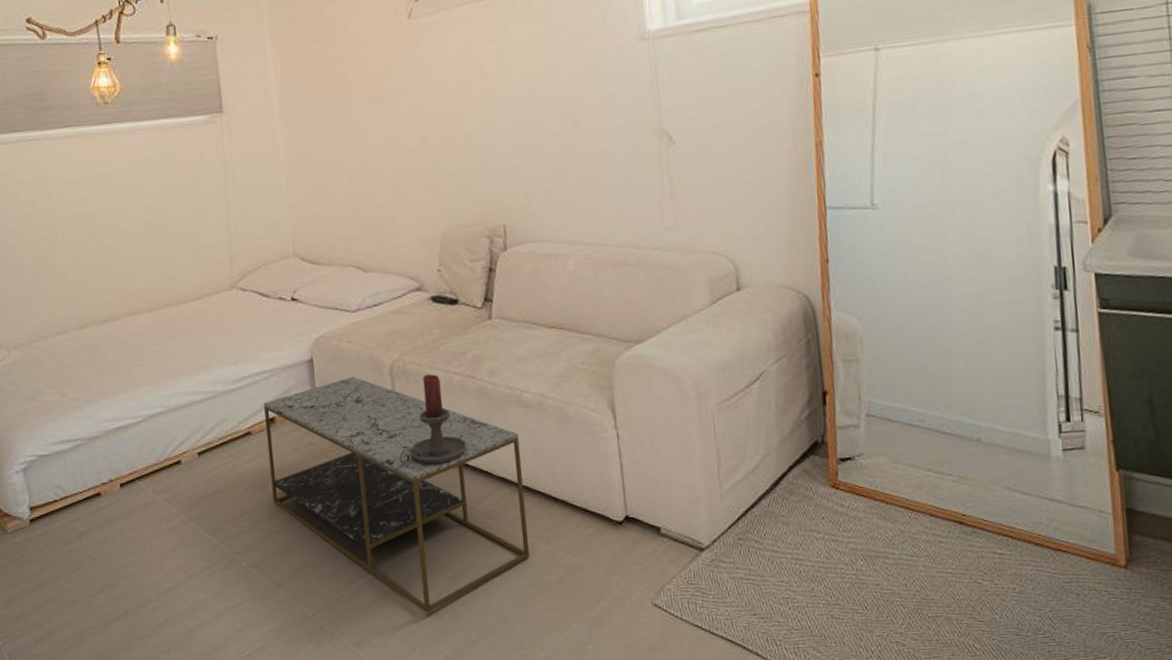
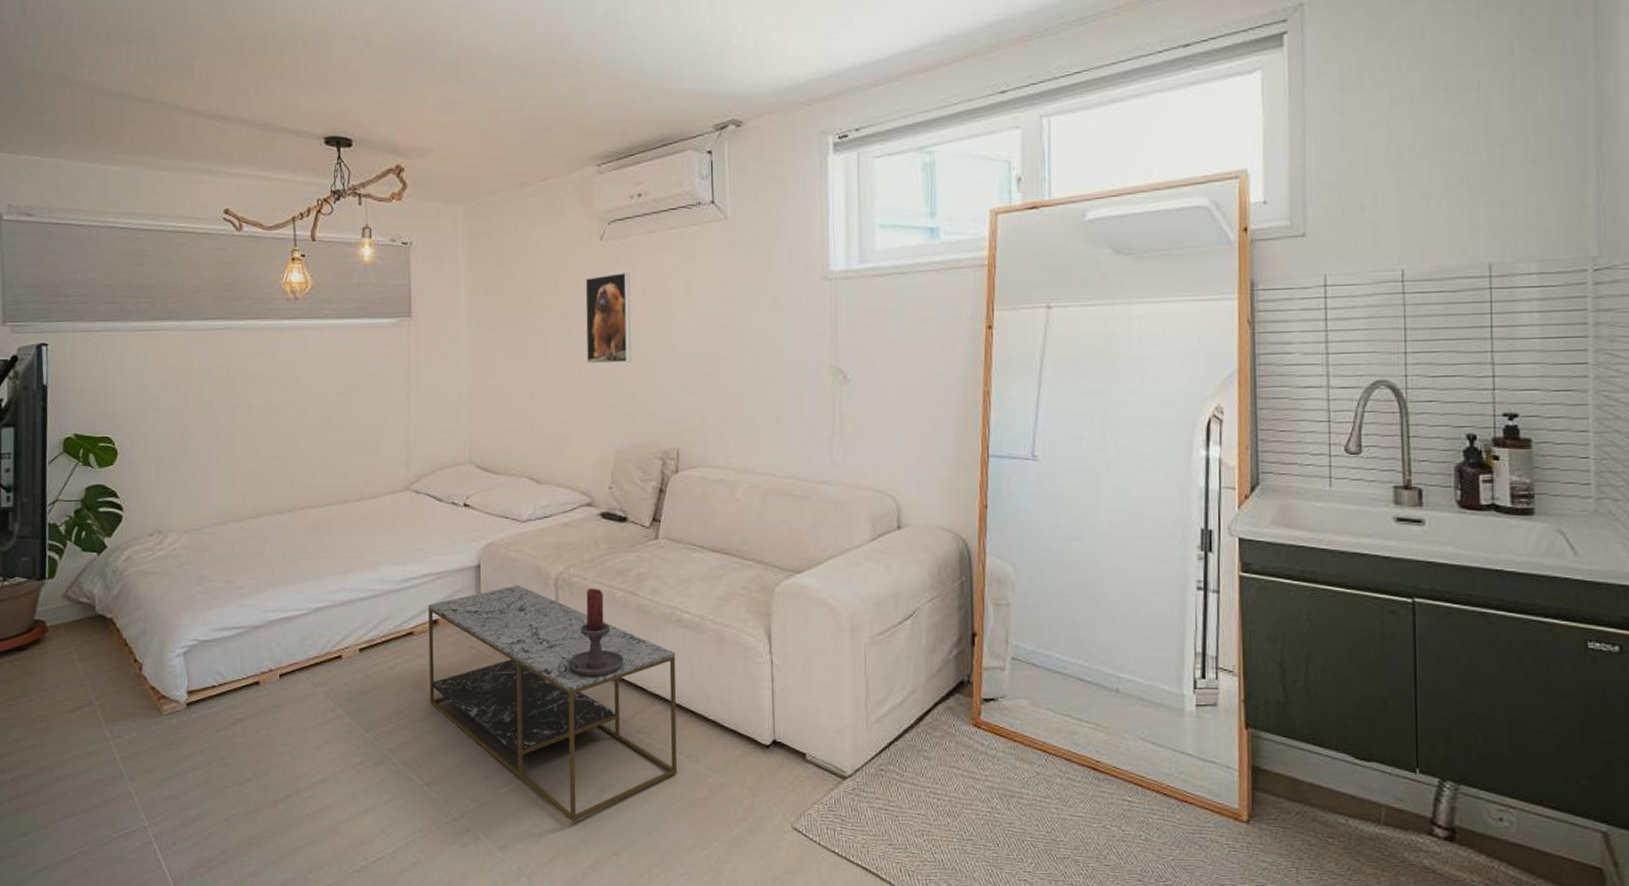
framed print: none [396,49,450,146] -> present [585,273,631,364]

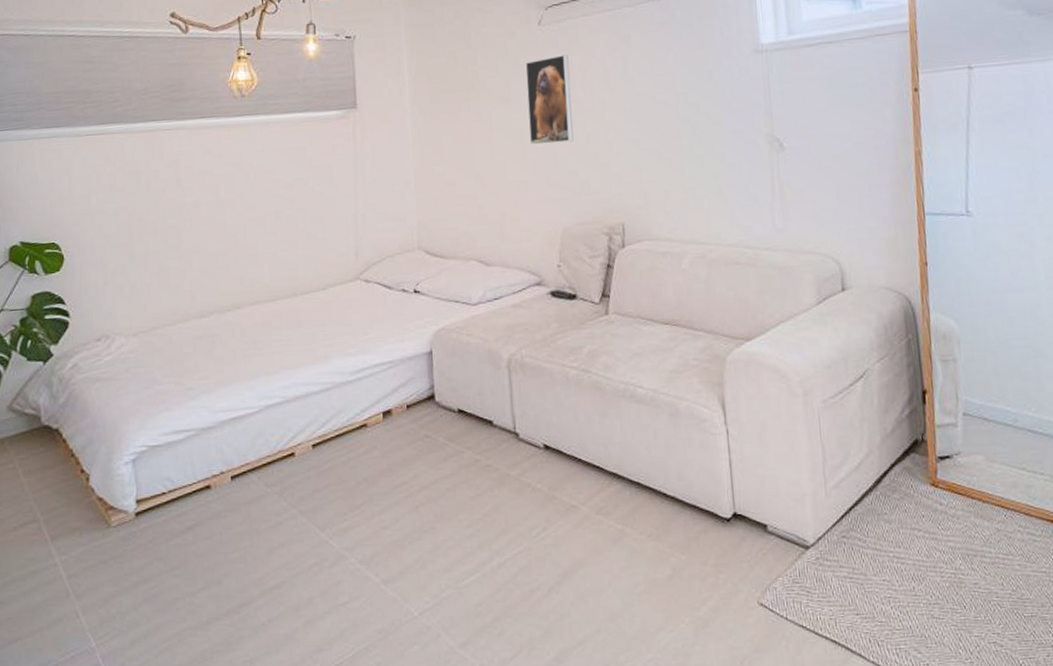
coffee table: present [428,585,678,823] -> none [381,369,639,613]
candle holder: present [556,589,624,677] -> none [512,368,580,460]

